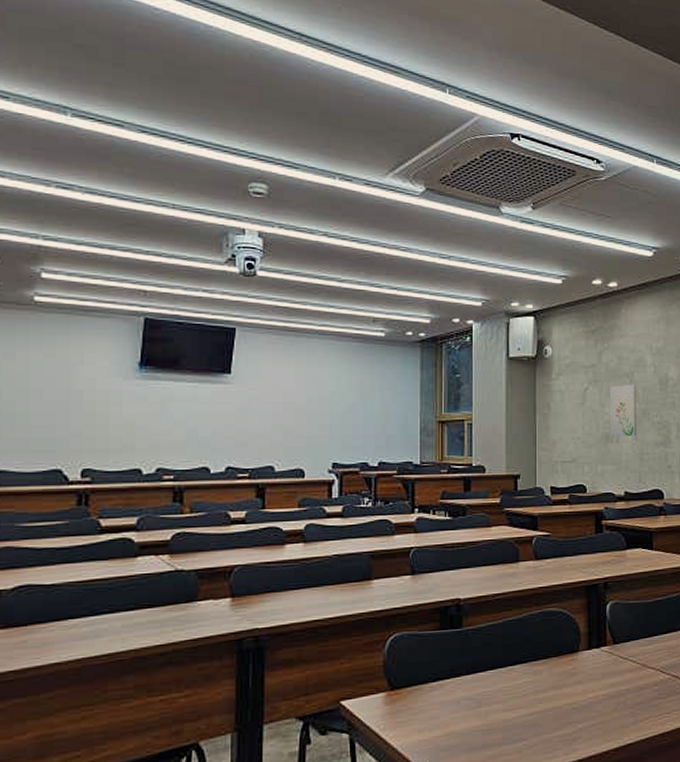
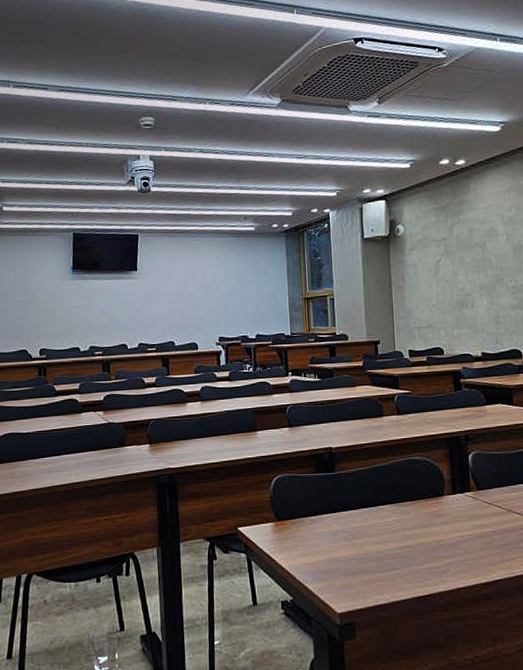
wall art: present [609,384,637,437] -> none [462,252,491,303]

